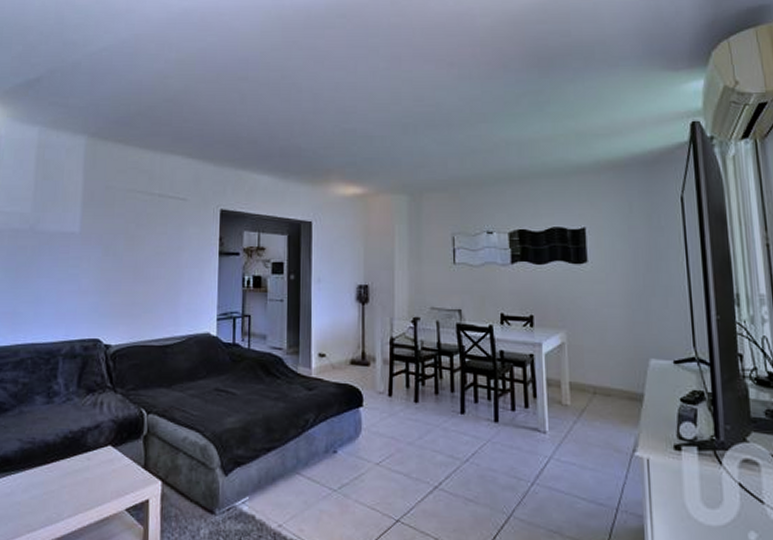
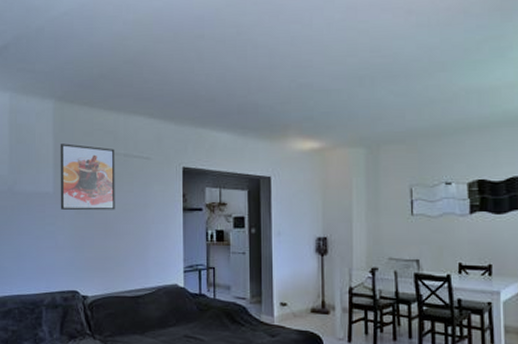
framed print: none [86,182,149,253] -> present [60,143,115,211]

